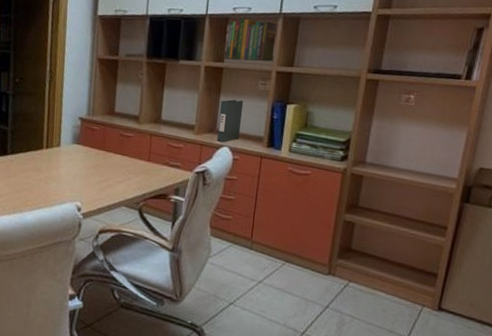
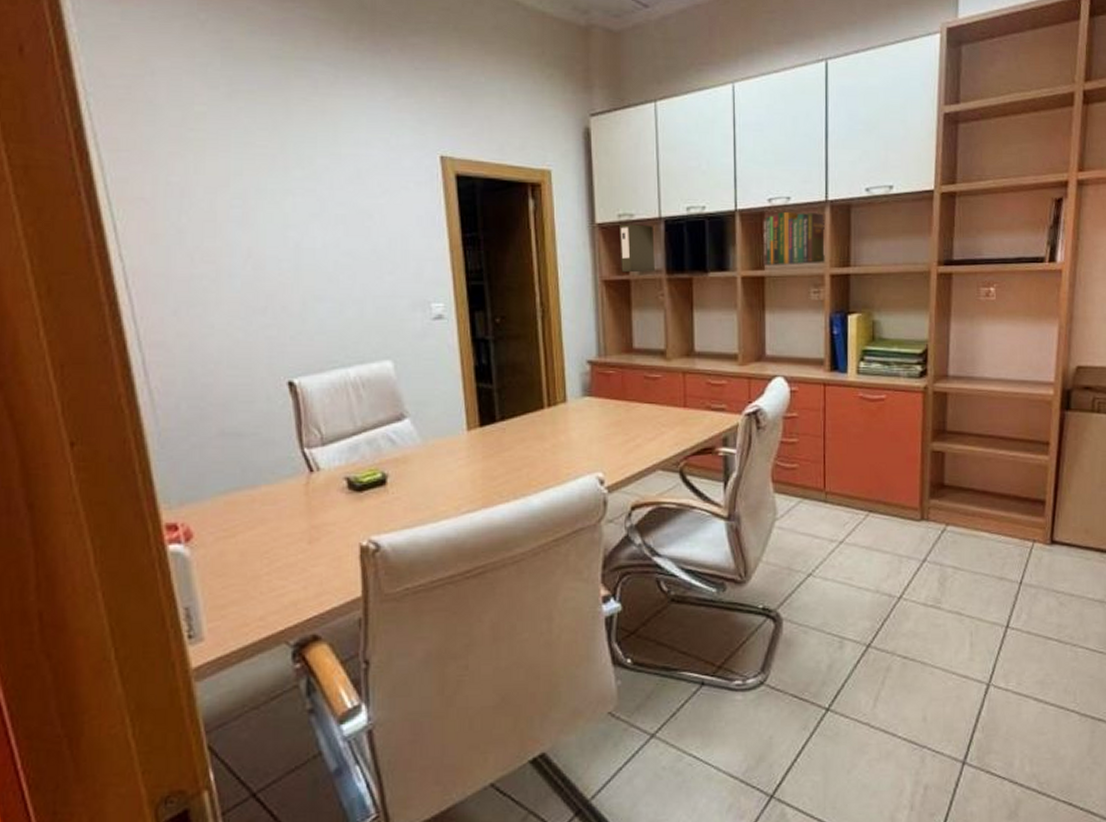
binder: none [112,17,141,56] -> present [620,224,655,273]
binder: present [216,99,244,142] -> none [767,315,795,371]

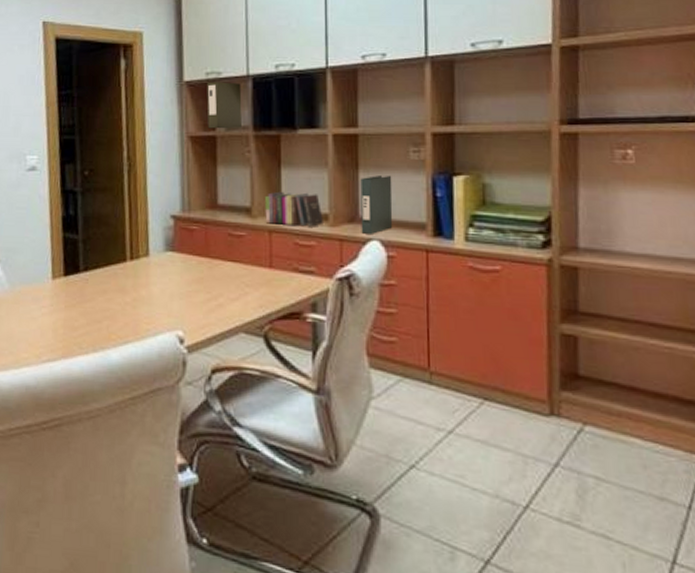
books: none [679,333,733,367] -> present [265,191,323,227]
books: present [763,211,826,265] -> none [356,68,426,123]
binder: none [767,315,795,371] -> present [360,175,393,234]

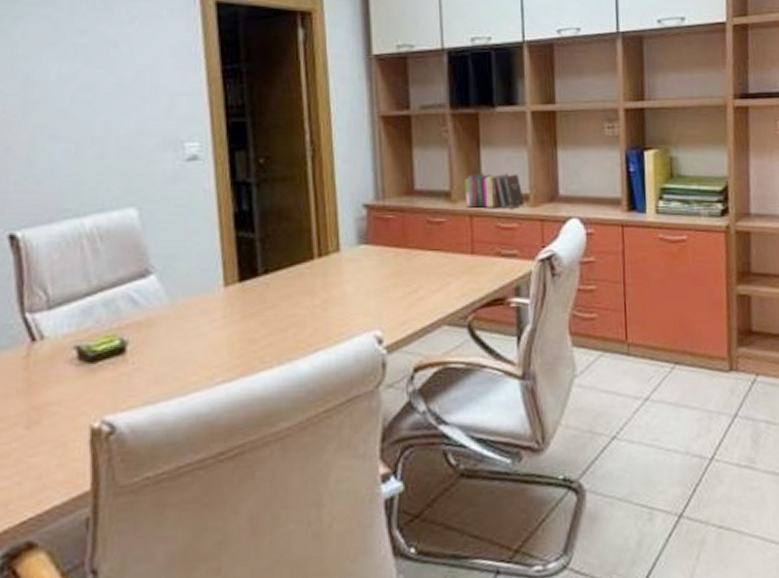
binder: present [207,82,242,129] -> none [399,55,438,108]
binder: present [360,175,393,234] -> none [559,151,590,212]

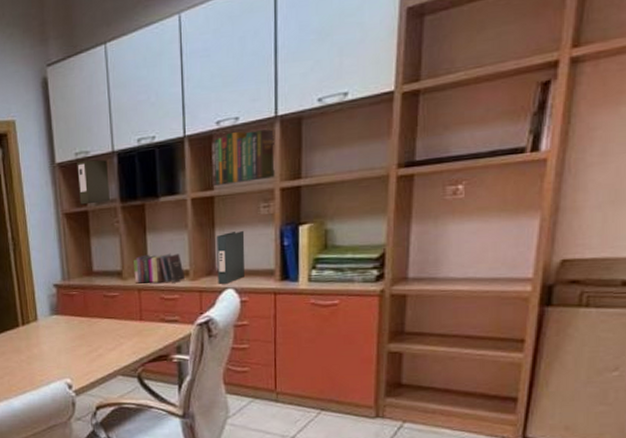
binder: none [399,55,438,108] -> present [77,160,110,205]
books: none [552,43,619,99] -> present [211,129,276,186]
binder: none [559,151,590,212] -> present [216,230,245,284]

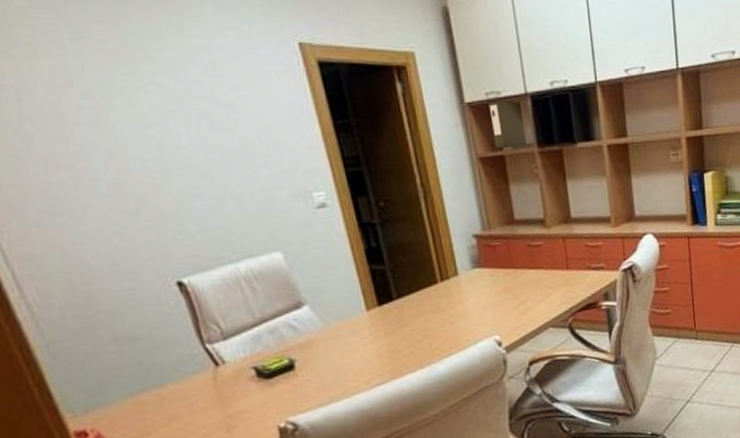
books: present [134,253,185,284] -> none [556,199,607,232]
books: present [211,129,276,186] -> none [622,79,681,133]
binder: present [216,230,245,284] -> none [633,177,661,230]

